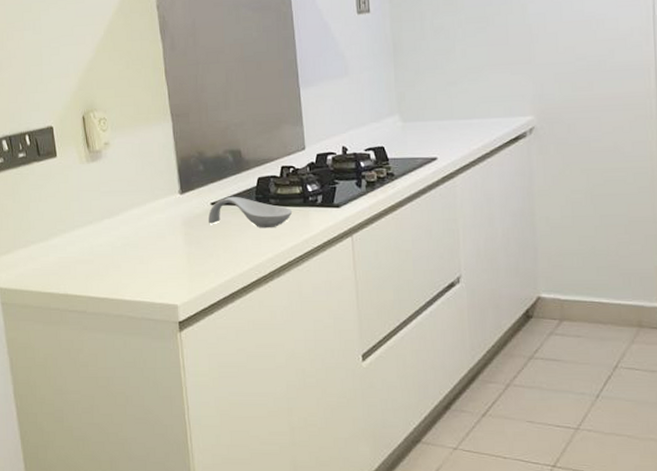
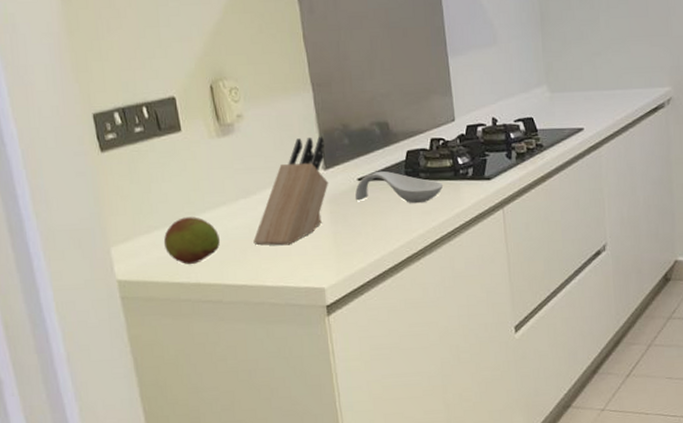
fruit: none [38,234,86,276] -> present [163,217,220,264]
knife block: none [115,162,185,263] -> present [253,136,329,246]

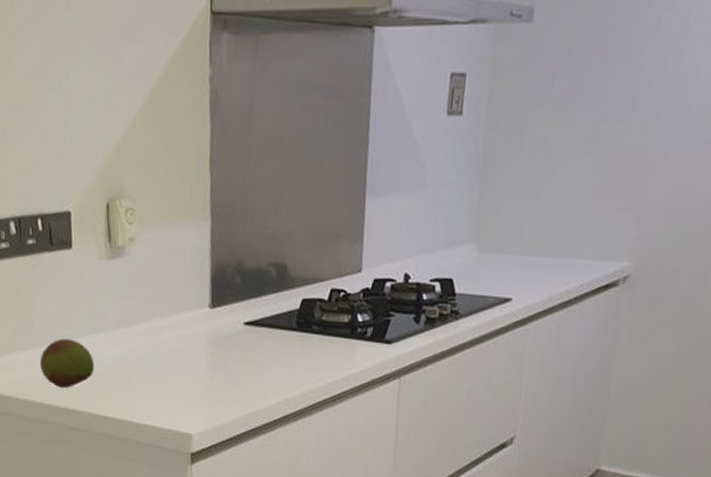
knife block: present [253,136,329,246] -> none [127,271,215,383]
spoon rest: present [354,171,444,204] -> none [238,317,337,359]

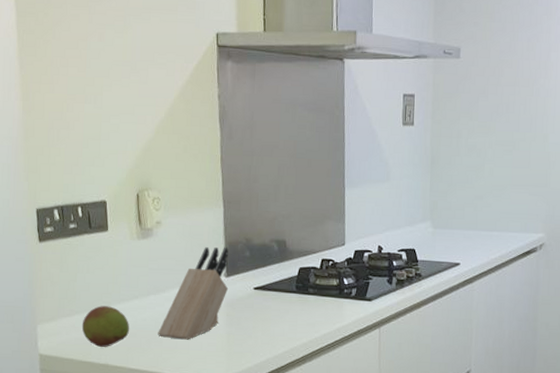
knife block: none [127,271,215,383] -> present [158,247,229,340]

